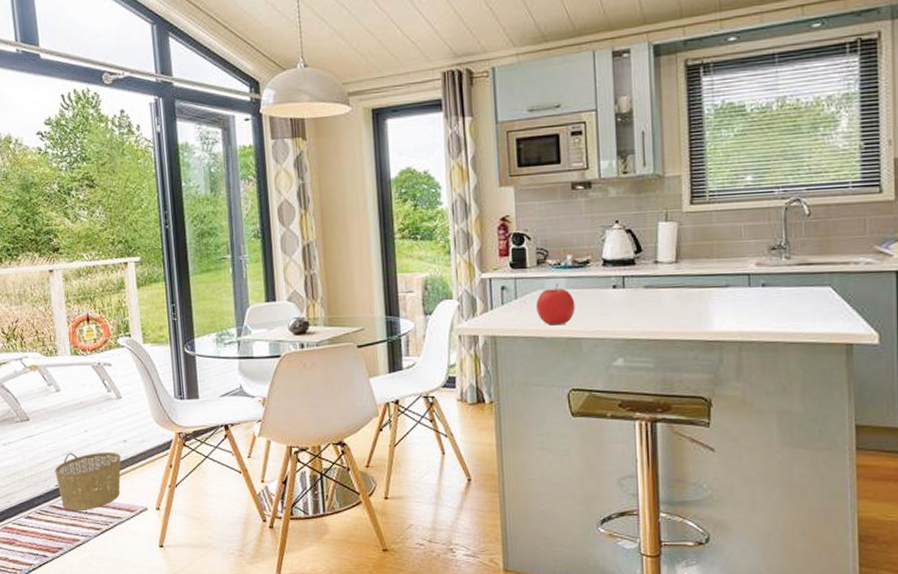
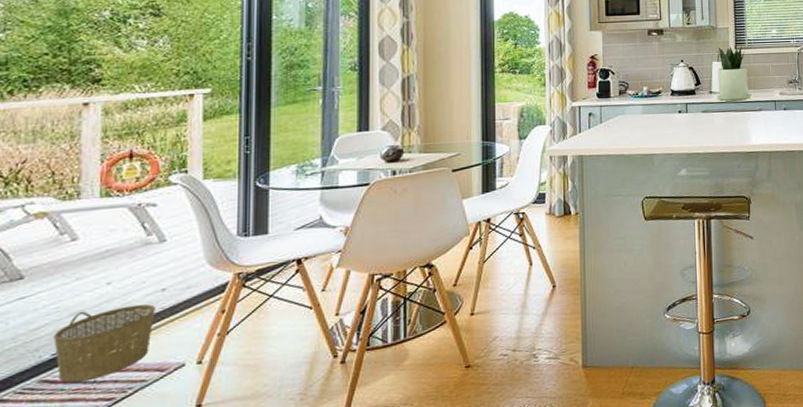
fruit: present [535,283,576,325] -> none [617,109,649,144]
planter: none [664,199,714,274] -> present [716,45,752,101]

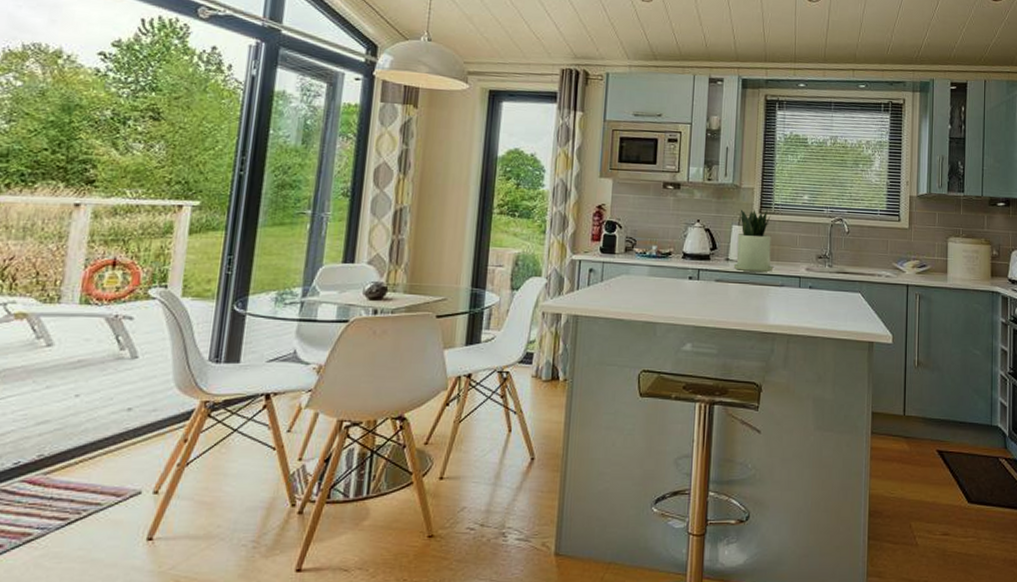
basket: present [53,304,156,384] -> none [17,421,120,497]

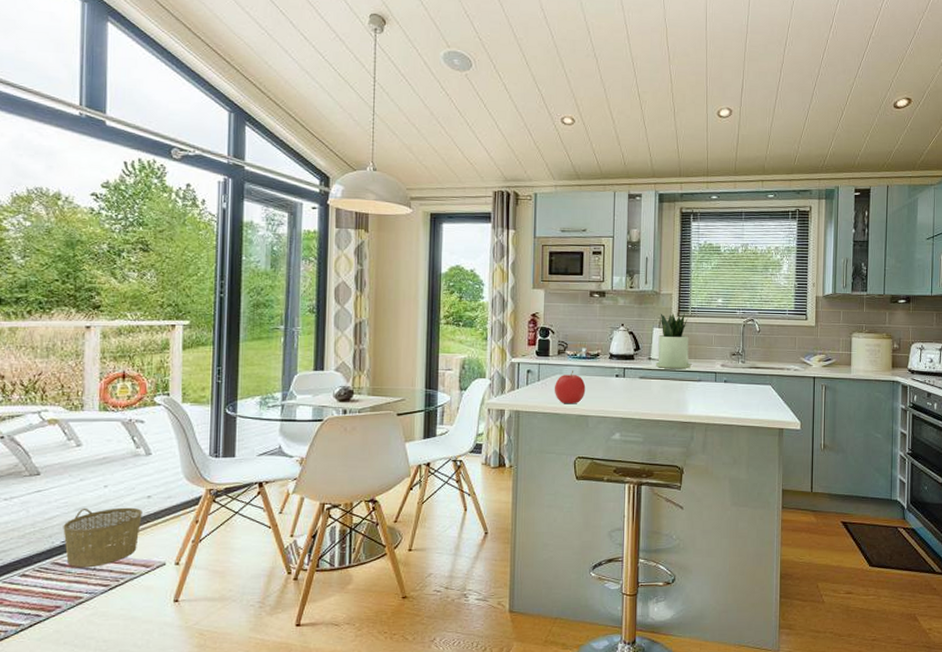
basket: none [17,421,120,497] -> present [63,507,142,568]
fruit: none [618,270,655,309] -> present [554,370,586,404]

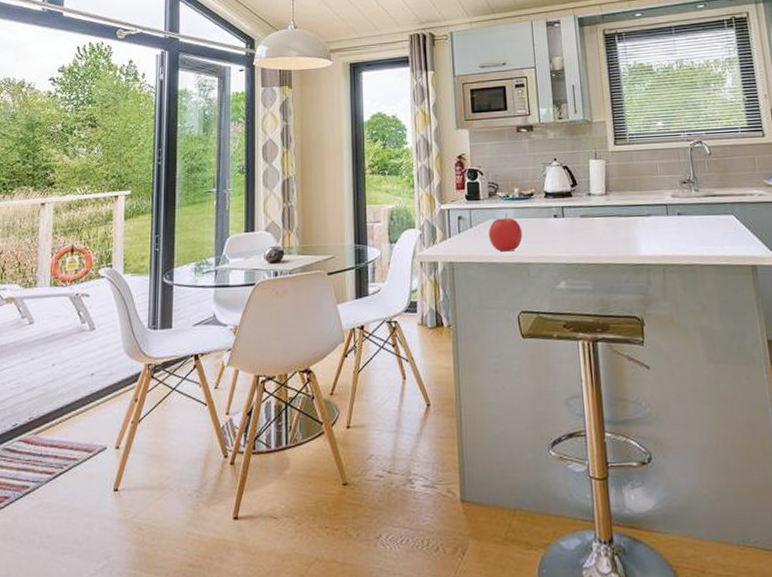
basket: present [63,507,142,568] -> none [14,386,86,454]
planter: present [655,313,692,369] -> none [595,140,638,205]

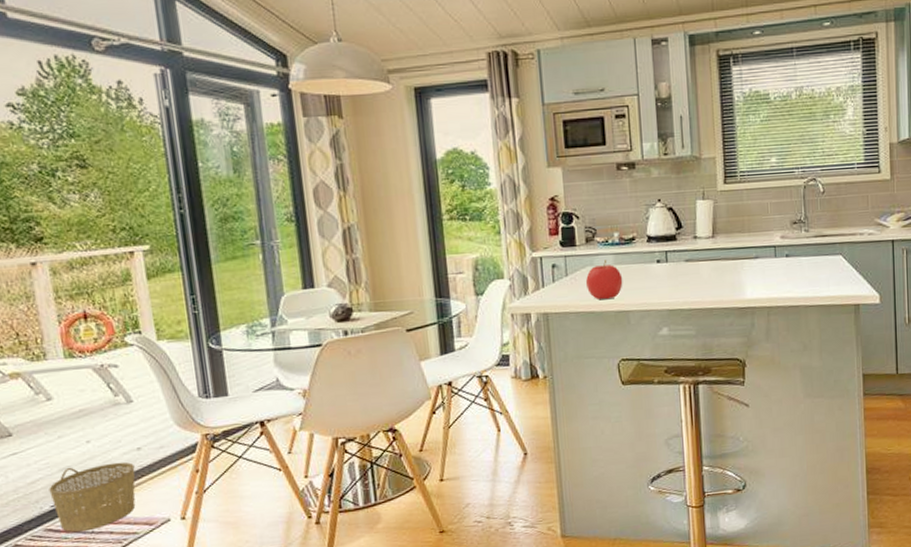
basket: none [14,386,86,454] -> present [49,462,136,533]

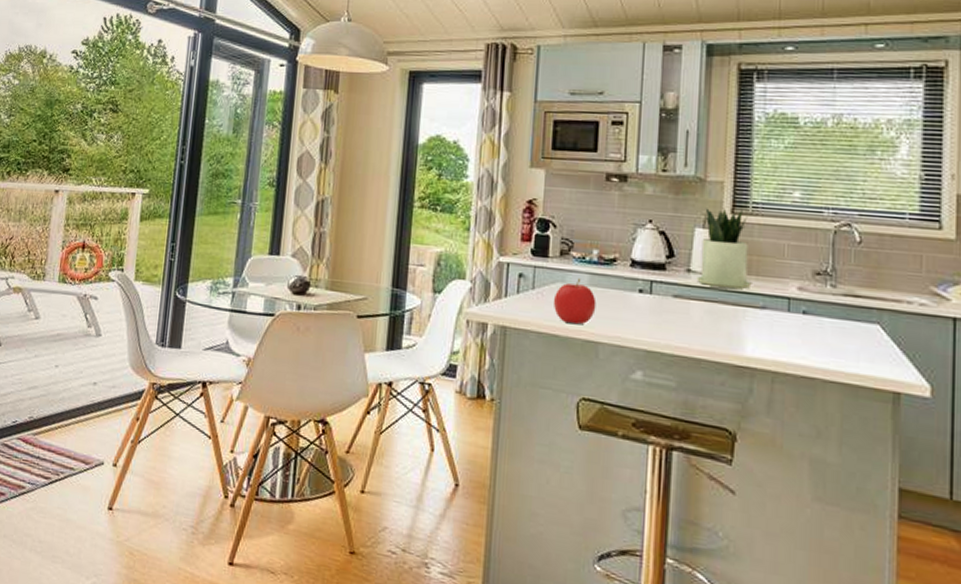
basket: present [49,462,136,533] -> none [15,387,87,455]
planter: none [702,178,746,248] -> present [696,208,752,289]

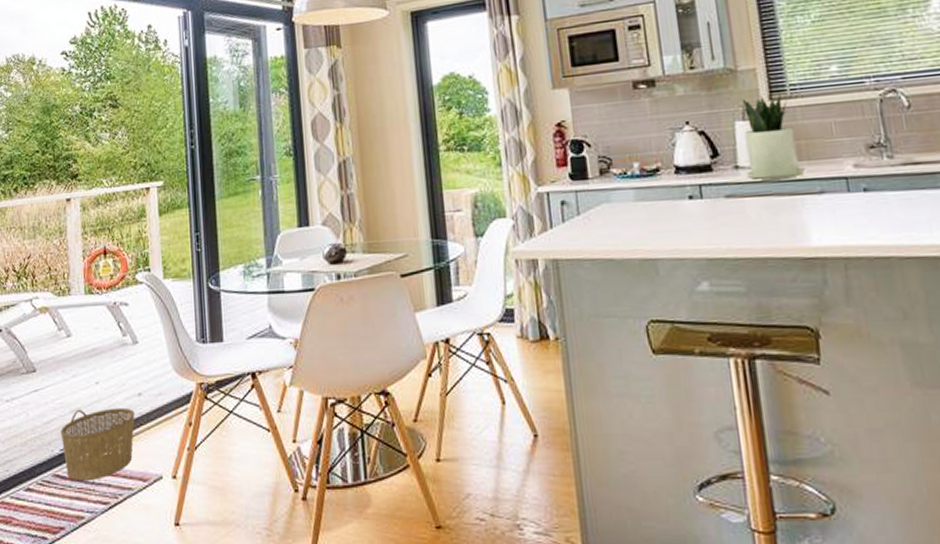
basket: none [15,387,87,455] -> present [60,407,135,482]
fruit: present [553,278,597,325] -> none [601,195,648,245]

